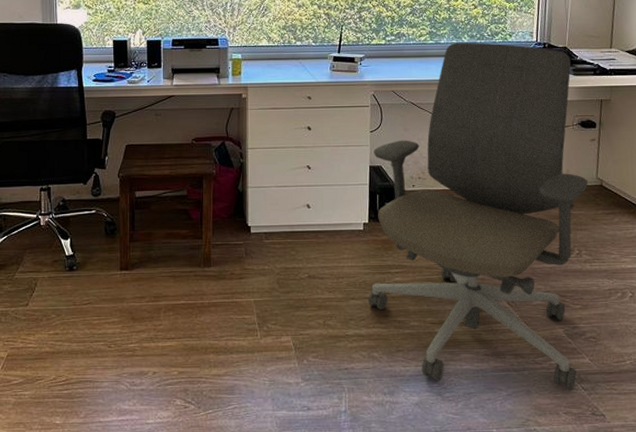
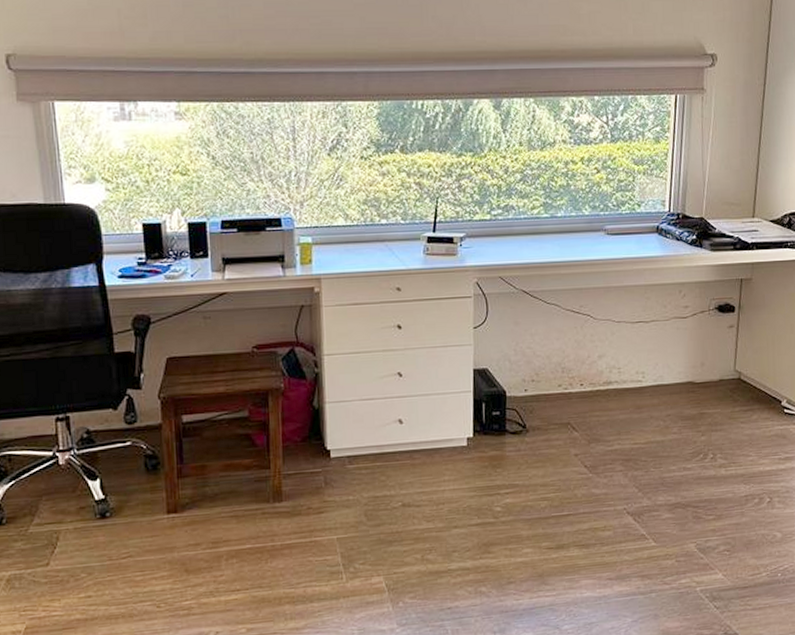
office chair: present [368,42,588,391] -> none [474,215,725,613]

